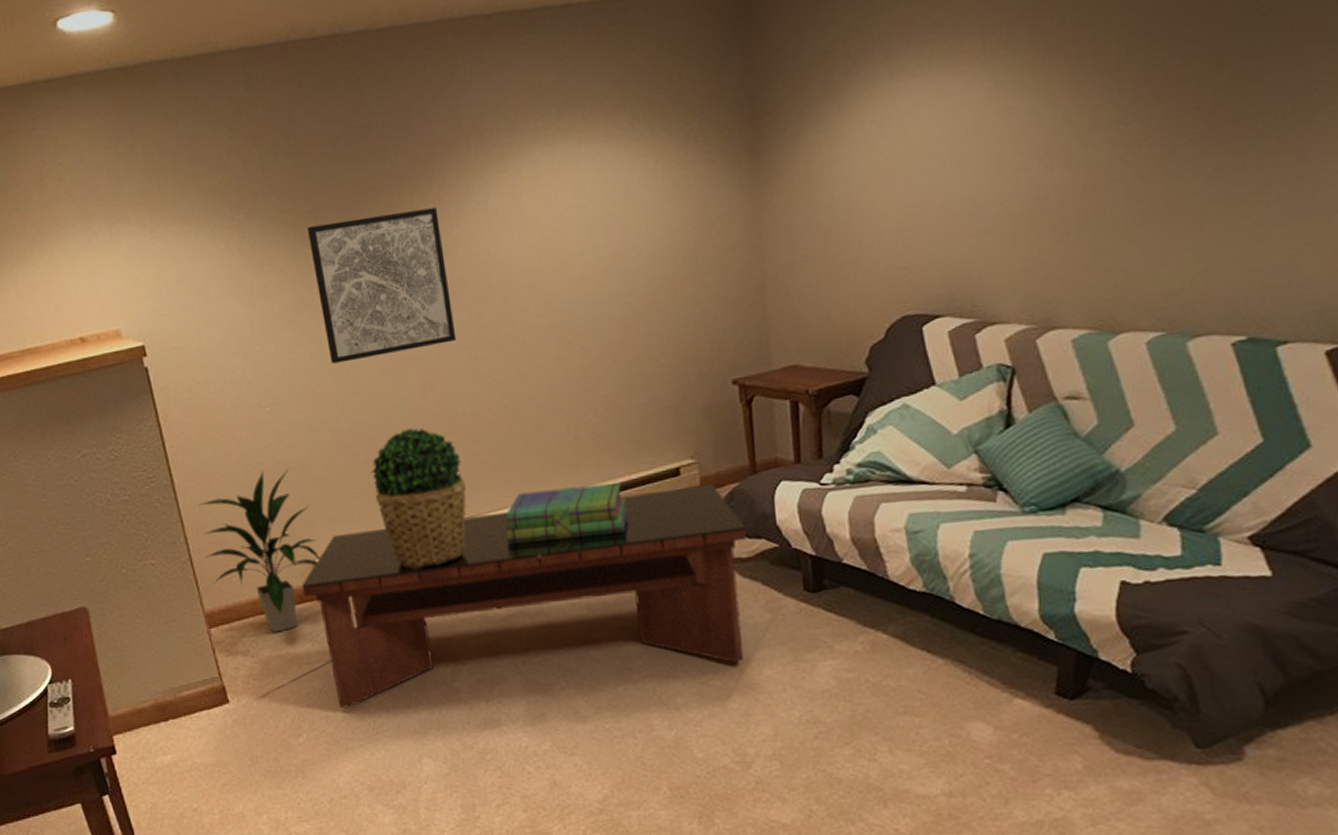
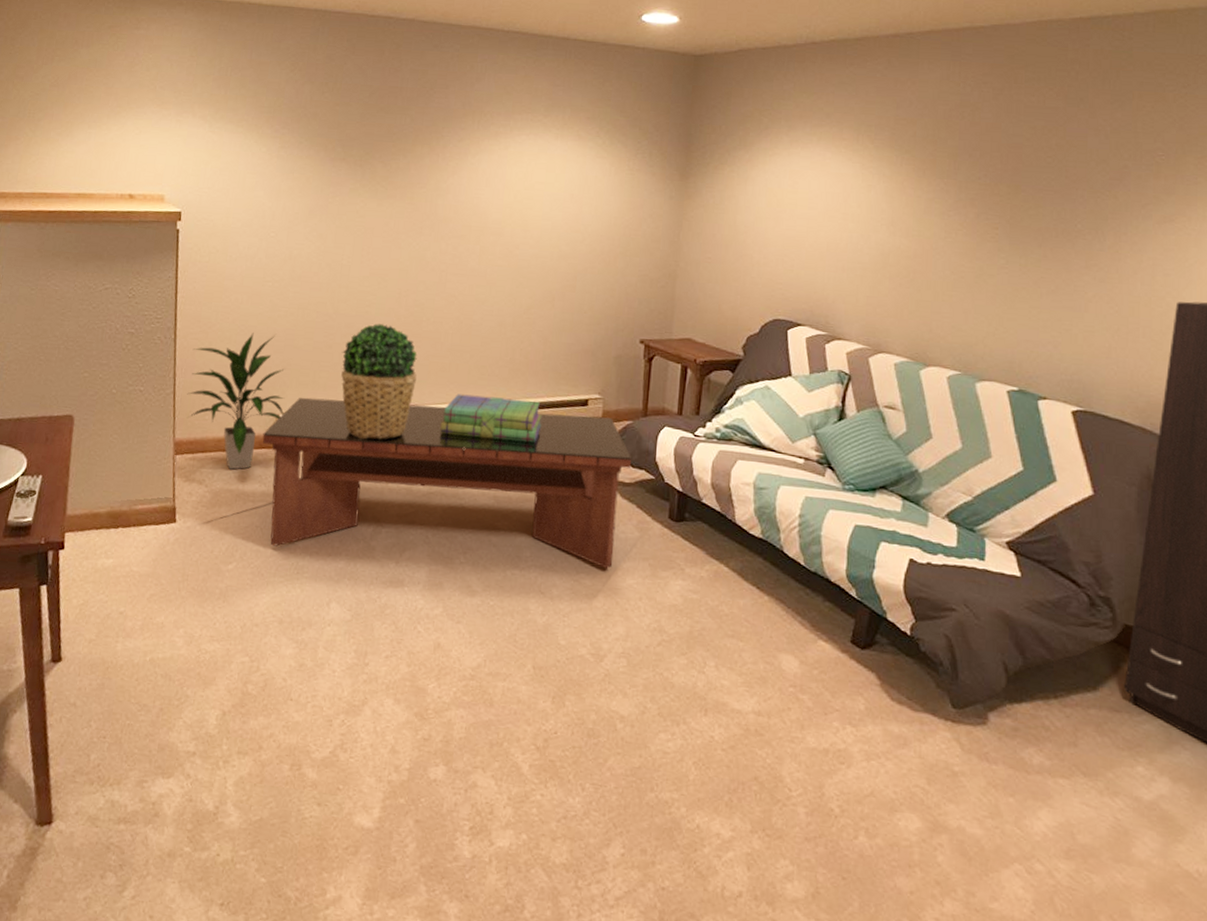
wall art: present [306,207,457,364] -> none [330,151,440,264]

